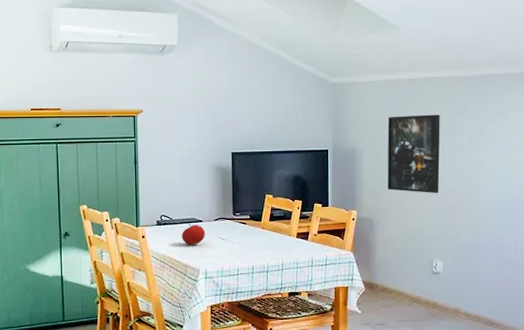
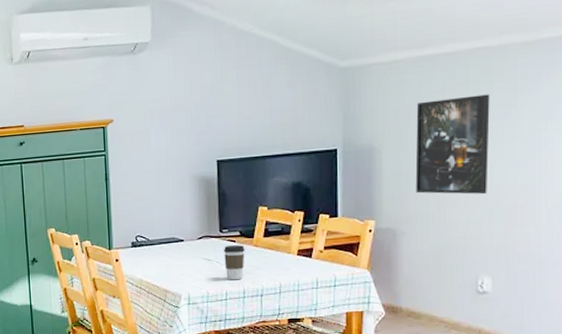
fruit: present [182,223,205,245] -> none [160,243,187,268]
coffee cup: none [237,227,254,258] -> present [224,245,245,280]

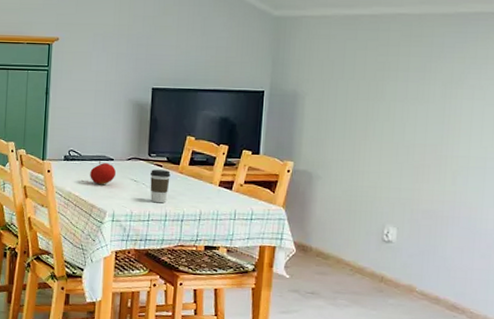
fruit: none [160,243,187,268] -> present [90,161,116,184]
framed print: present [415,94,490,195] -> none [333,56,408,150]

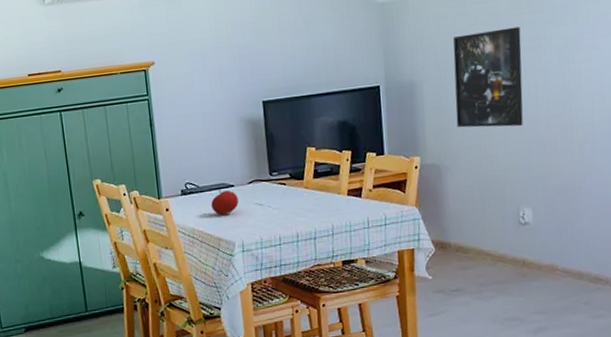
coffee cup: present [150,169,171,203] -> none [275,187,296,225]
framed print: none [333,56,408,150] -> present [453,26,523,128]

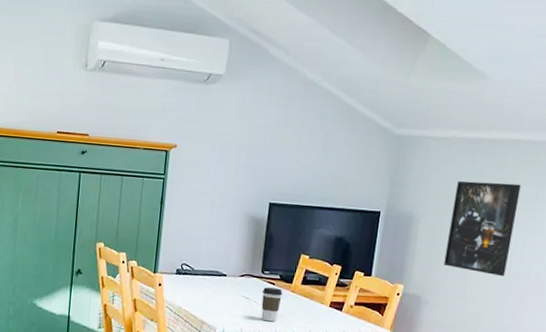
fruit: present [211,189,239,215] -> none [201,276,228,301]
coffee cup: none [275,187,296,225] -> present [261,287,283,322]

